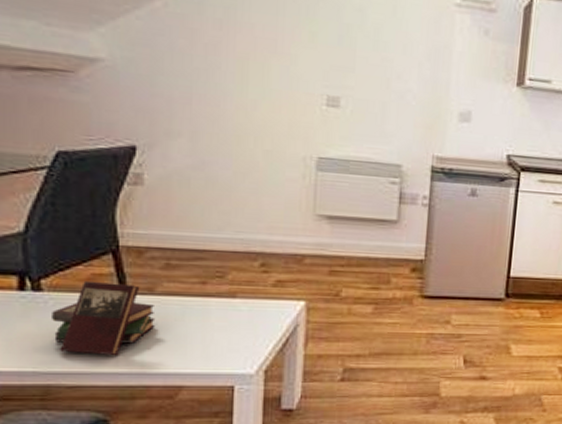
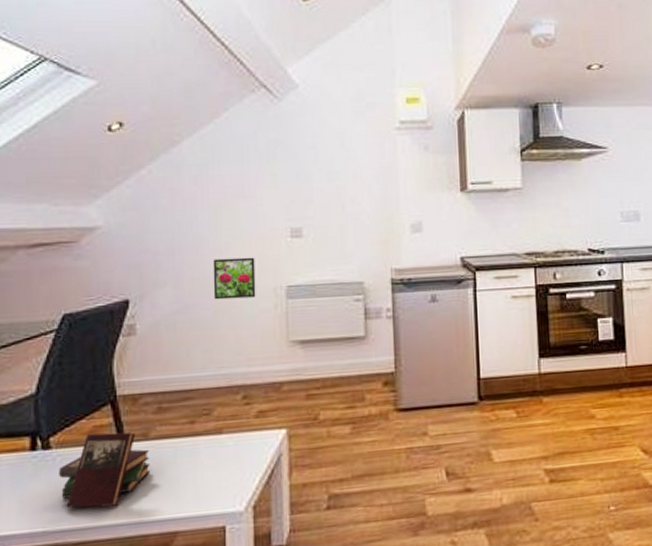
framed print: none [234,116,284,164] -> present [213,257,256,300]

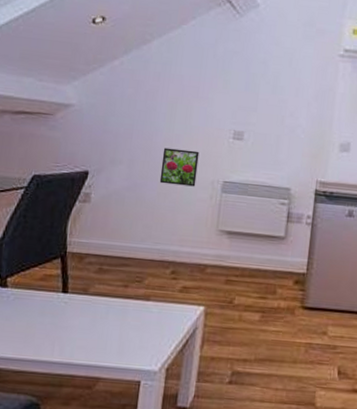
book: present [59,432,151,508] -> none [9,280,86,347]

